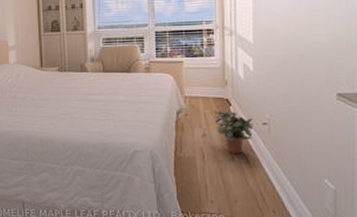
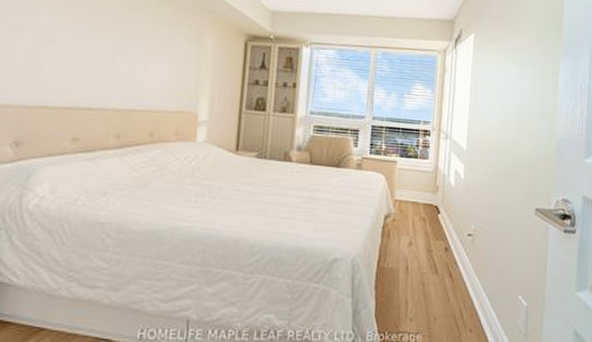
potted plant: present [214,111,254,155] -> none [422,219,460,267]

